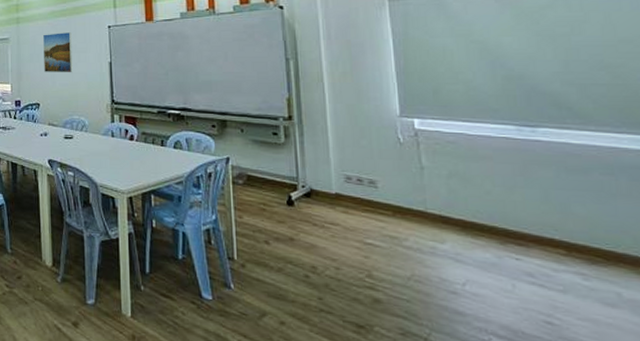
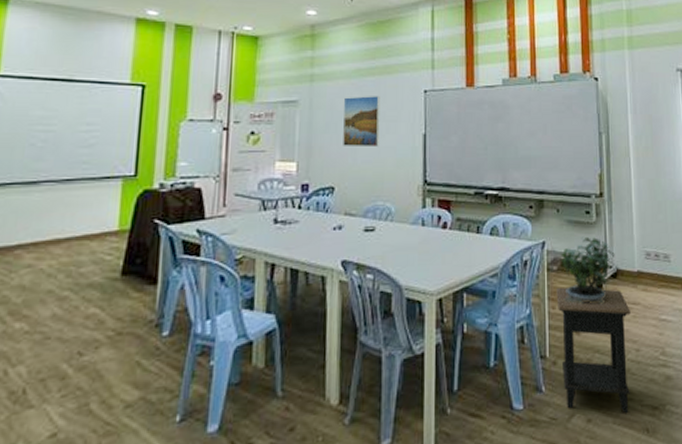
side table: none [243,199,329,325] -> present [556,287,631,413]
potted plant: none [245,156,308,221] -> present [560,236,615,305]

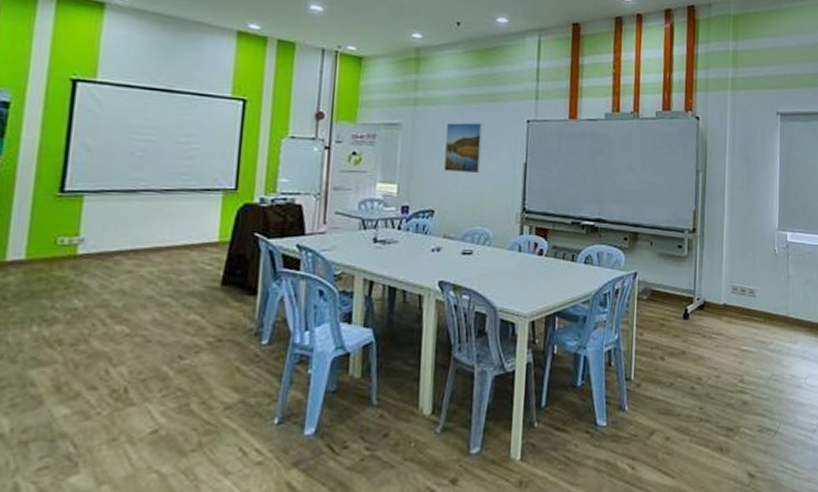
side table: present [556,287,631,413] -> none [644,315,714,433]
potted plant: present [560,236,615,305] -> none [650,269,703,334]

